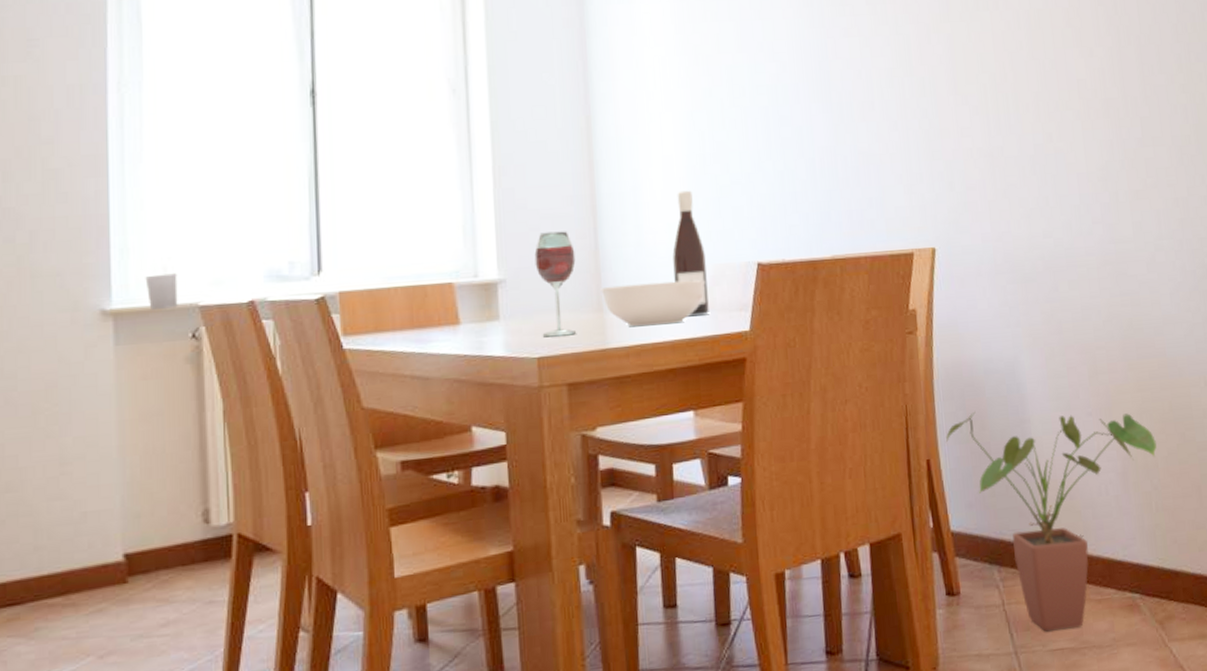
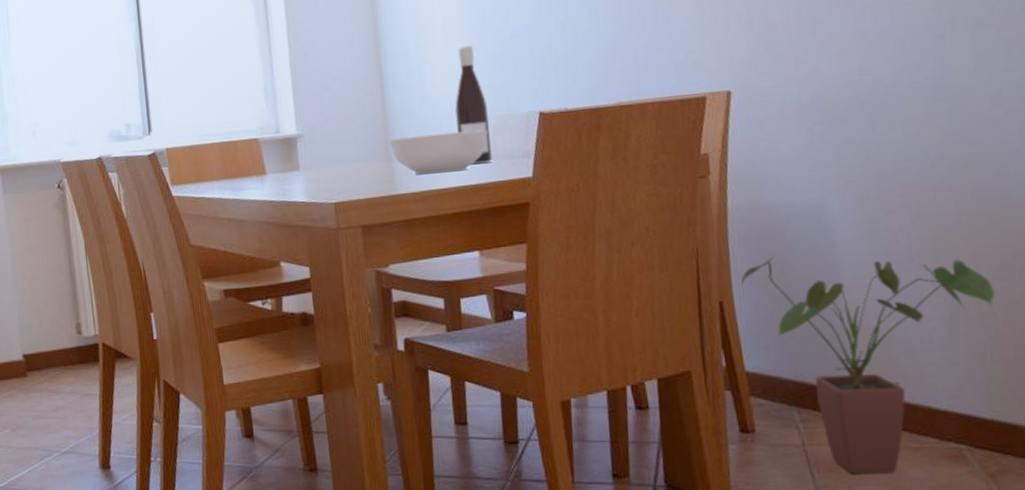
candle holder: present [145,273,178,311] -> none [20,136,46,167]
wineglass: present [534,231,577,338] -> none [327,89,369,185]

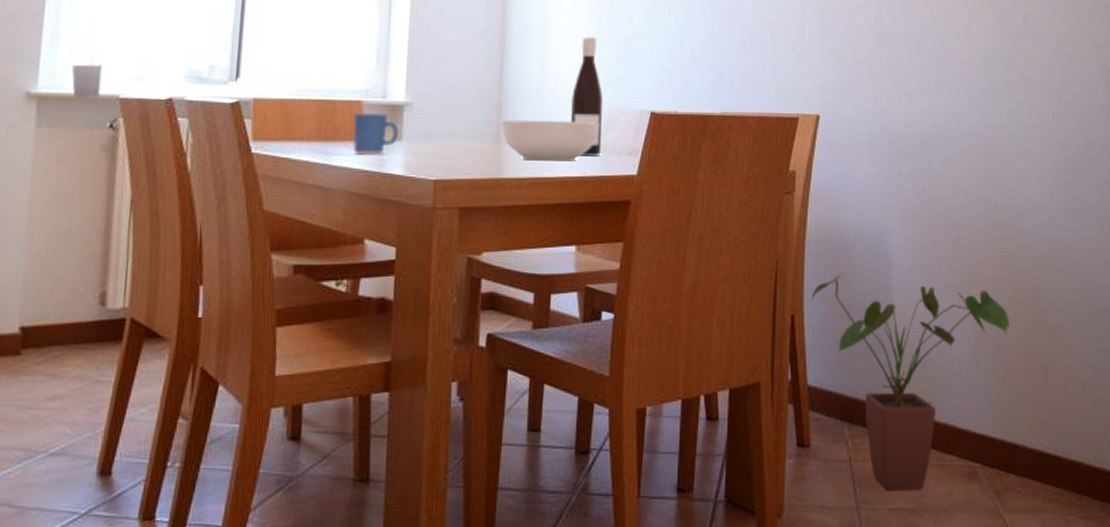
candle holder: none [20,136,46,167] -> present [71,64,103,99]
mug: none [252,147,296,186] -> present [352,113,399,154]

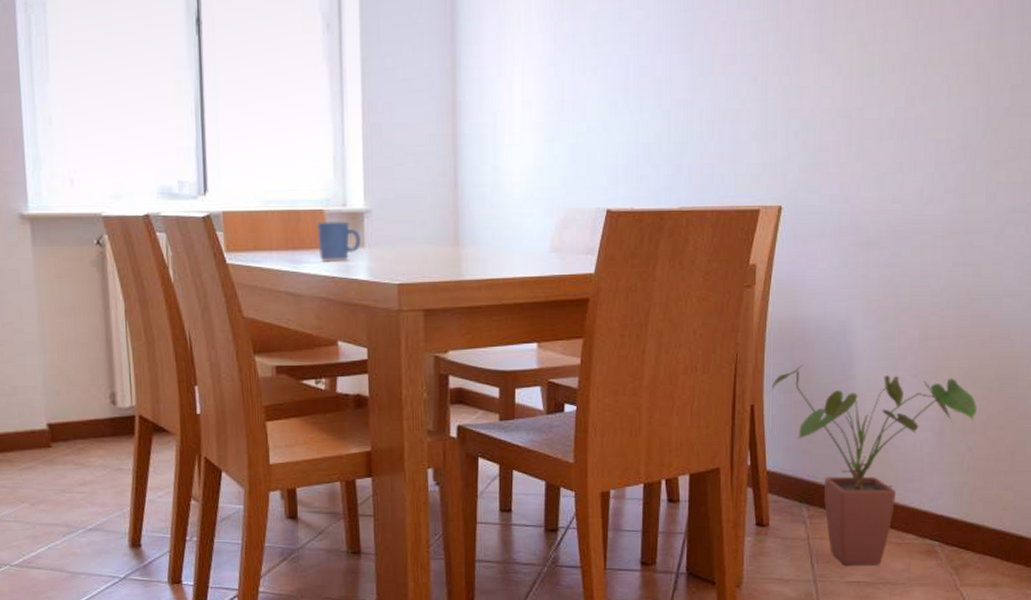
candle holder: present [71,64,103,99] -> none [55,185,84,218]
bowl: present [500,119,600,161] -> none [458,222,556,262]
bottle: present [571,36,603,155] -> none [527,135,558,255]

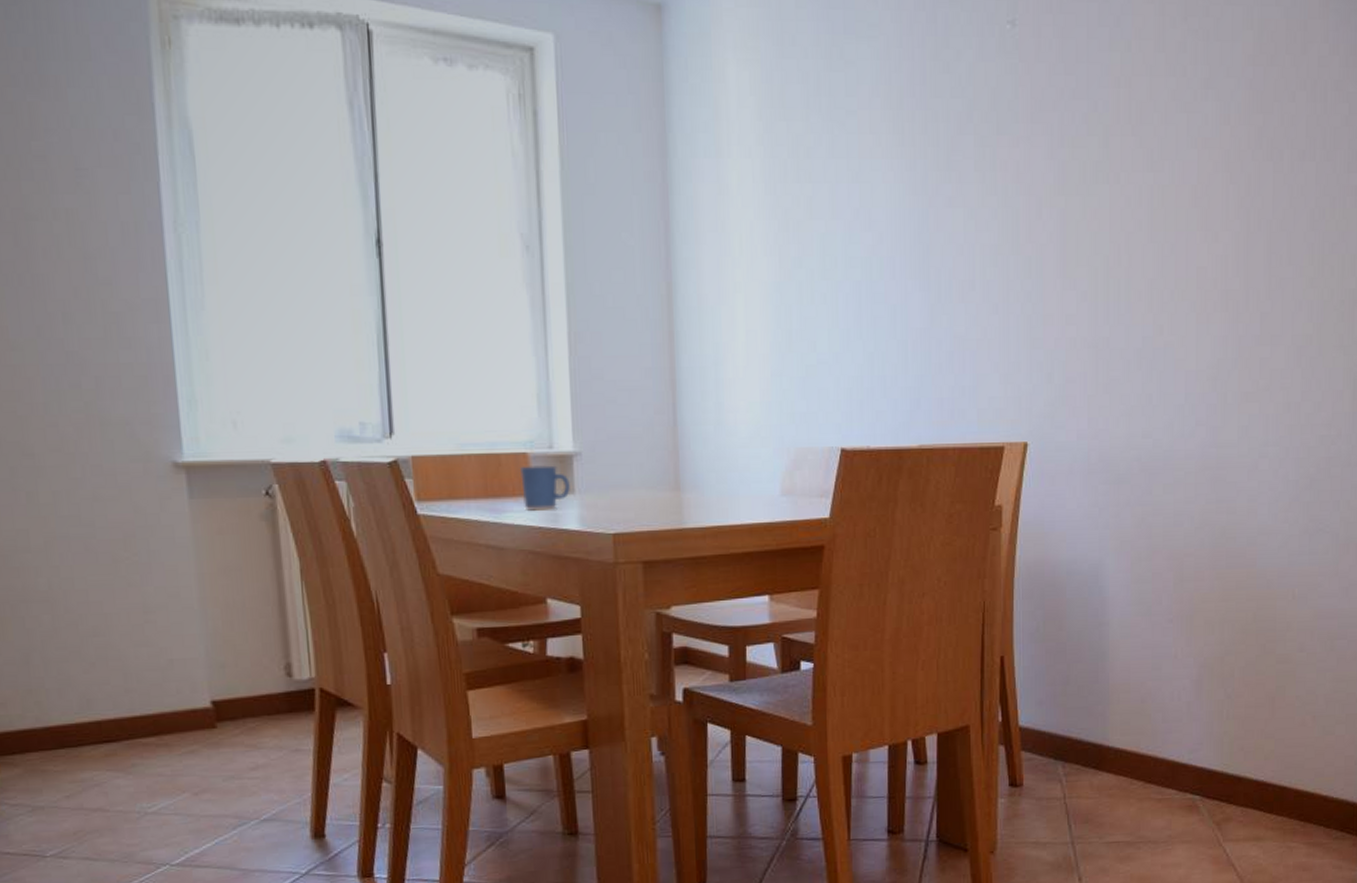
house plant: present [772,364,977,566] -> none [1022,611,1235,825]

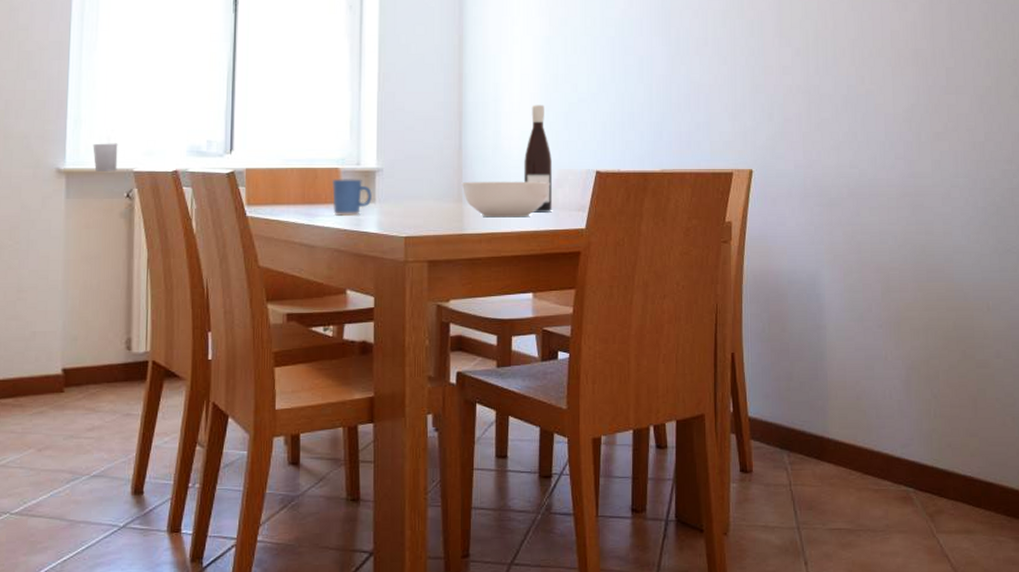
candle holder: none [215,428,250,466] -> present [93,143,118,173]
bowl: none [678,462,786,508] -> present [461,181,551,218]
bottle: none [753,368,789,499] -> present [524,104,552,211]

